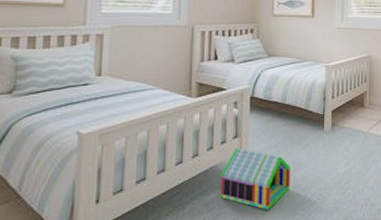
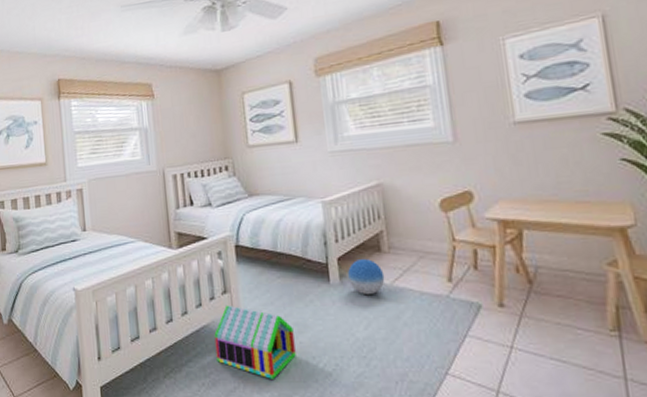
ball: none [338,112,364,140] -> present [348,259,385,296]

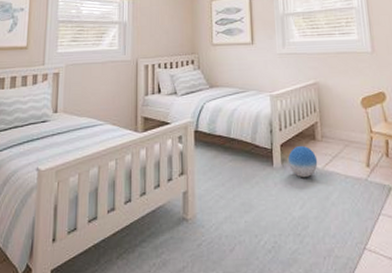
toy house: present [214,305,296,379] -> none [169,186,241,258]

